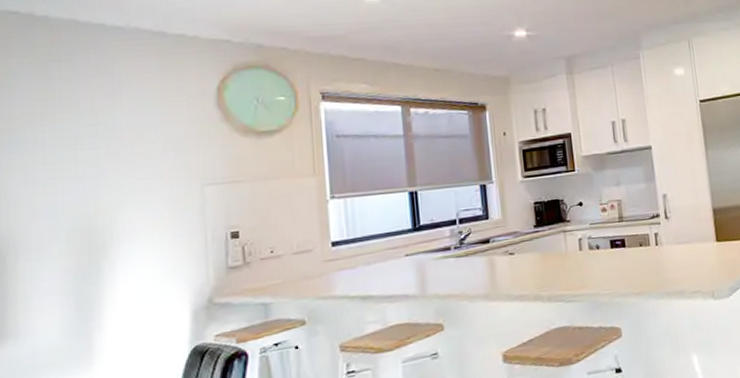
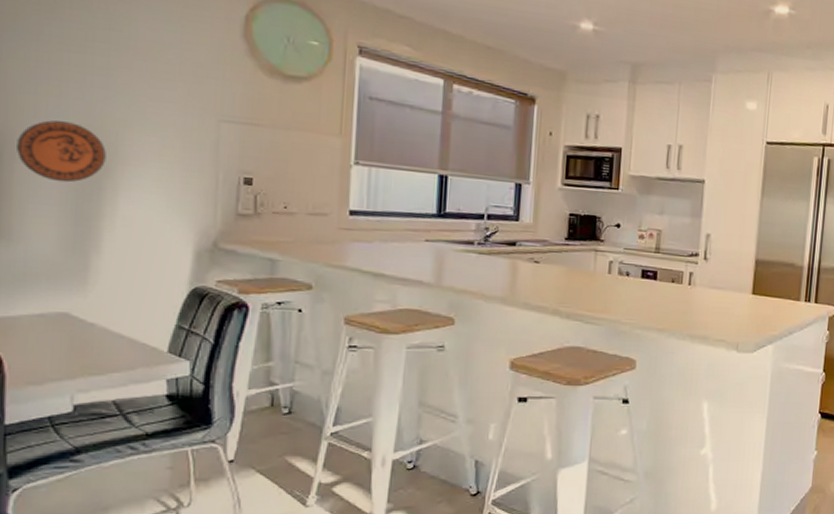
decorative plate: none [17,214,102,273] -> present [15,120,106,183]

